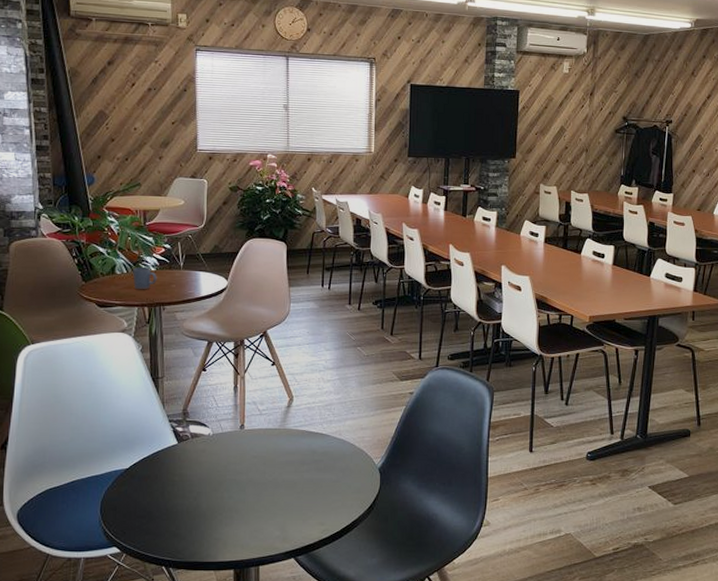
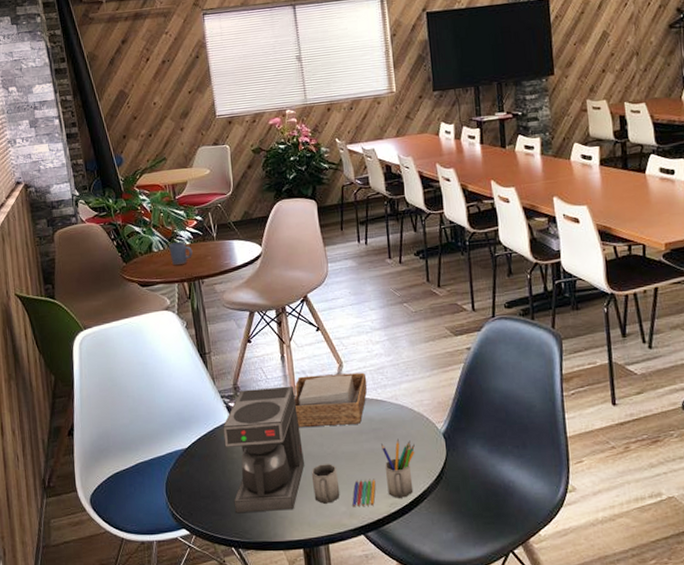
coffee maker: none [167,415,352,534] -> present [223,386,415,514]
napkin holder: none [242,407,315,455] -> present [294,372,368,427]

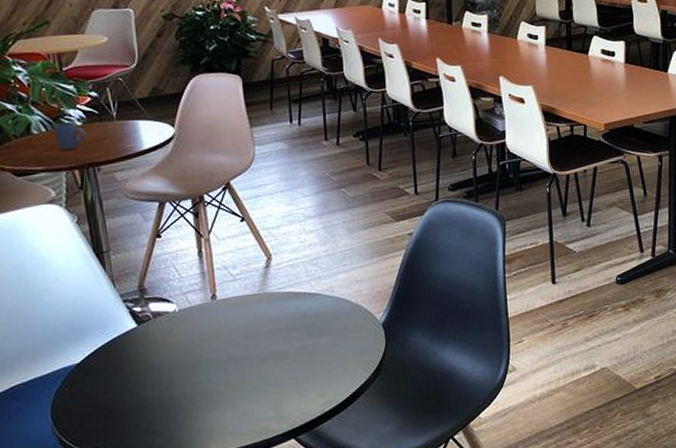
coffee maker: present [223,386,415,514] -> none [125,283,352,432]
napkin holder: present [294,372,368,427] -> none [213,264,300,329]

